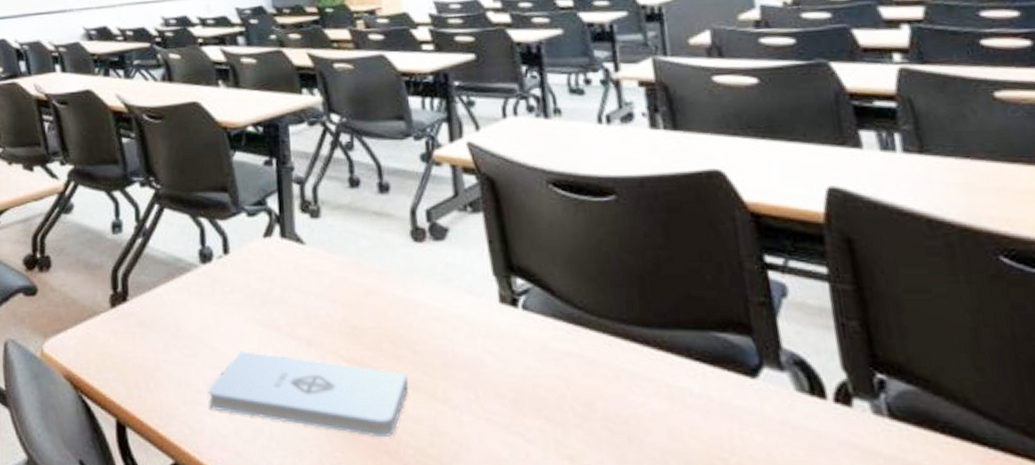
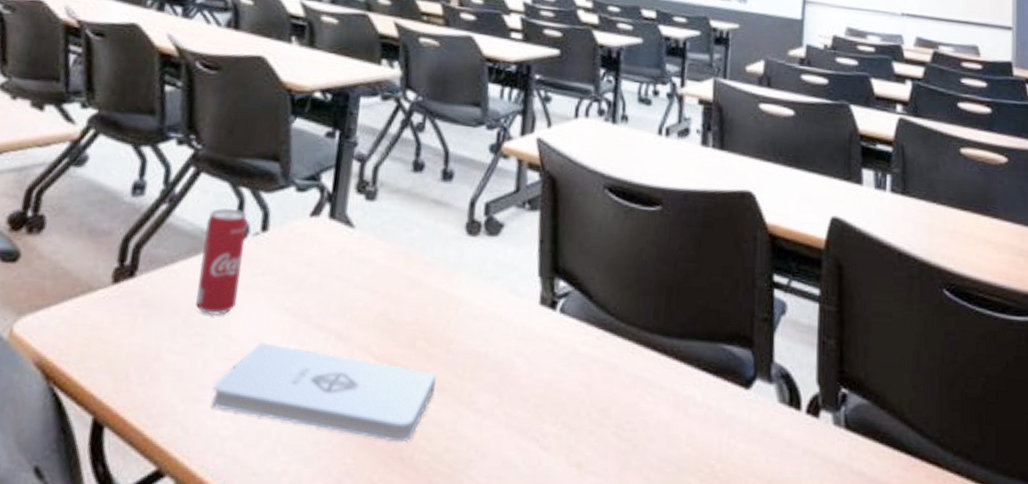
beverage can: none [176,237,214,330] -> present [196,208,248,316]

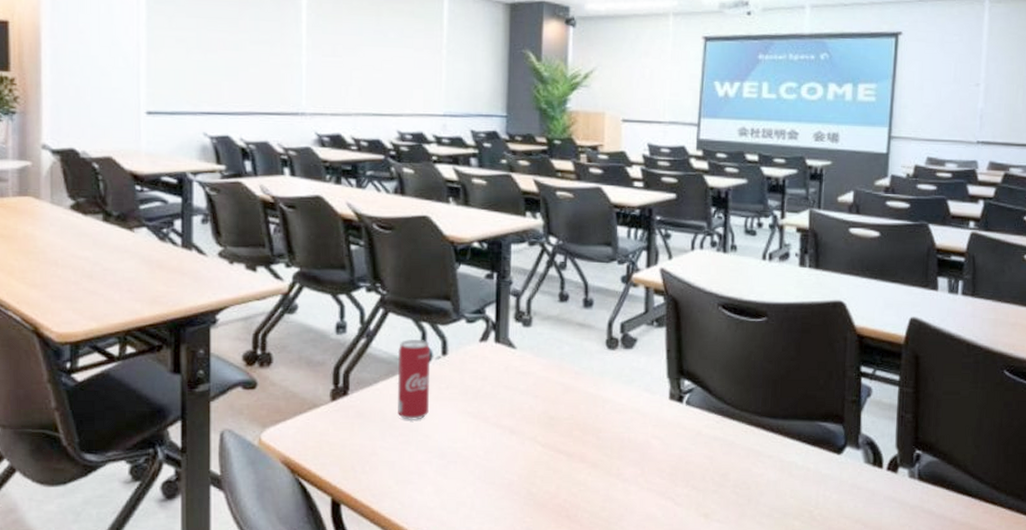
notepad: present [211,342,436,443] -> none [419,438,590,506]

